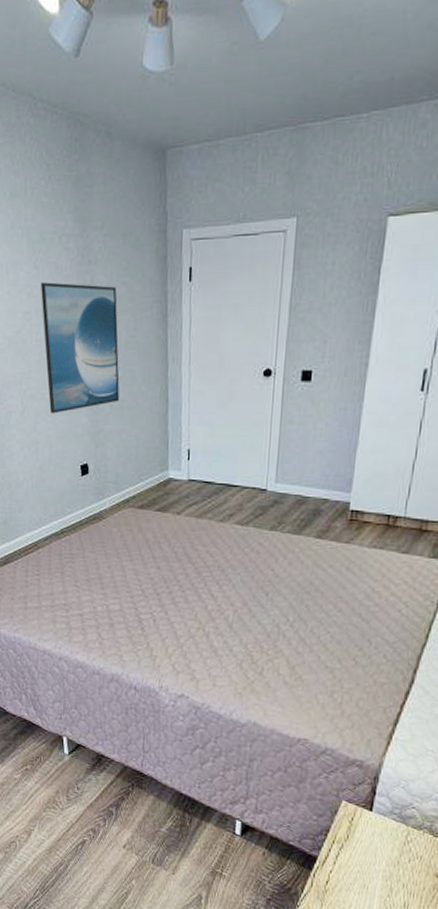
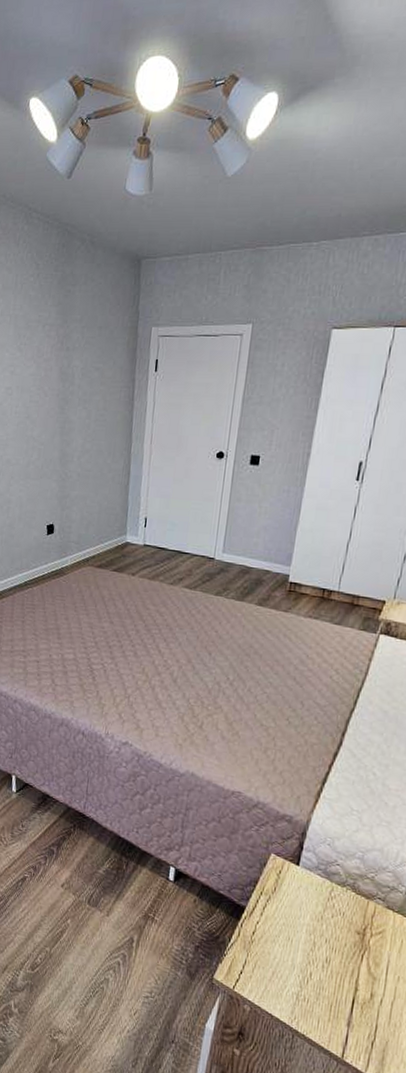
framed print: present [41,282,120,413] -> none [22,363,90,478]

